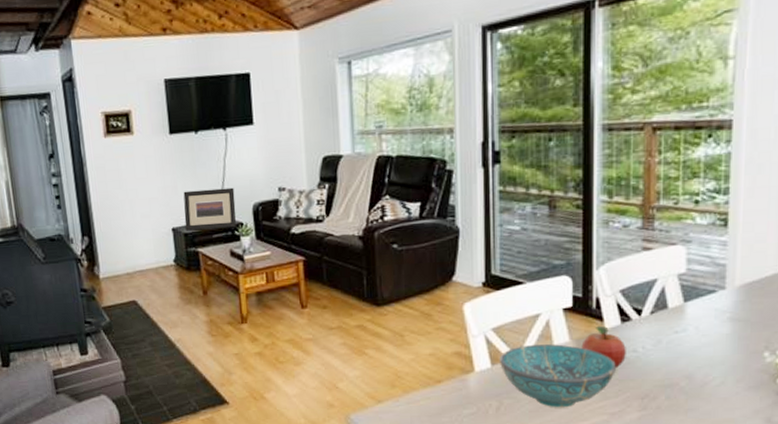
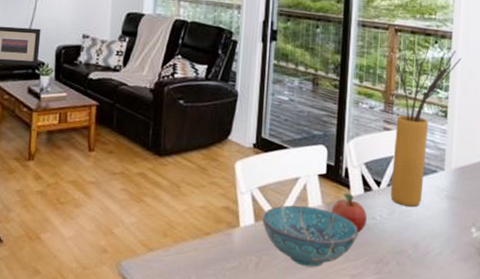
vase: none [654,134,747,334] -> present [390,37,462,207]

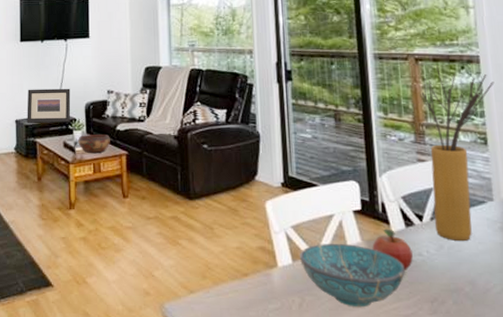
decorative bowl: none [44,81,81,102] -> present [78,135,110,153]

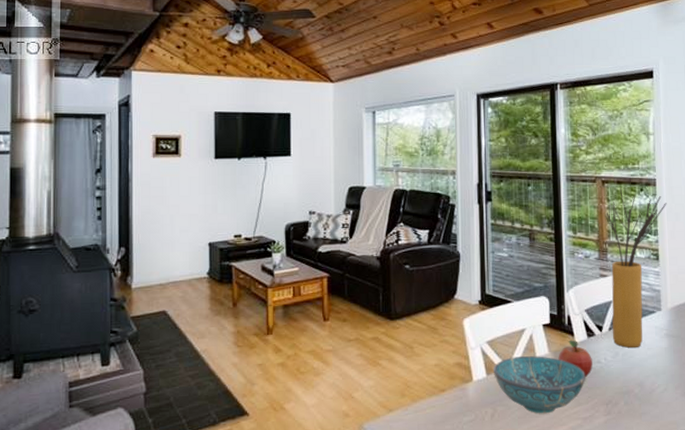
picture frame: present [27,88,71,123] -> none [221,209,270,246]
decorative bowl: present [78,135,110,153] -> none [277,257,311,276]

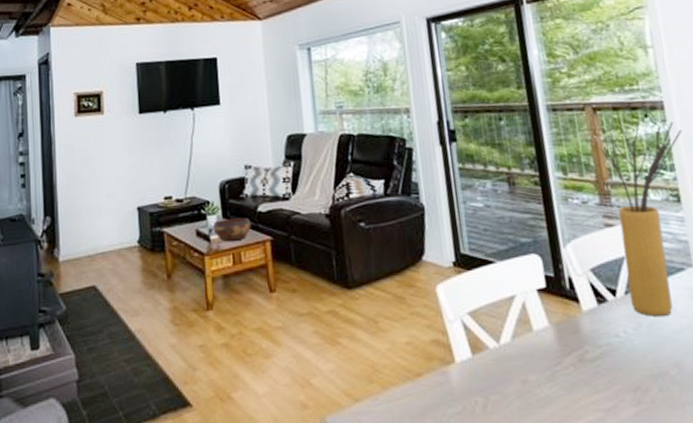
decorative bowl: none [277,257,311,276] -> present [213,218,251,241]
bowl: present [493,356,585,414] -> none [480,329,602,405]
fruit: present [558,340,593,377] -> none [561,307,609,356]

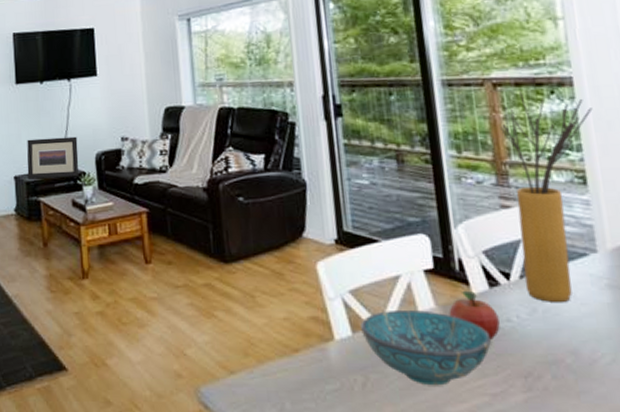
picture frame: none [150,165,203,210] -> present [27,136,79,180]
decorative bowl: present [213,218,251,241] -> none [89,189,127,212]
bowl: none [480,329,602,405] -> present [361,310,491,386]
fruit: none [561,307,609,356] -> present [449,290,500,340]

